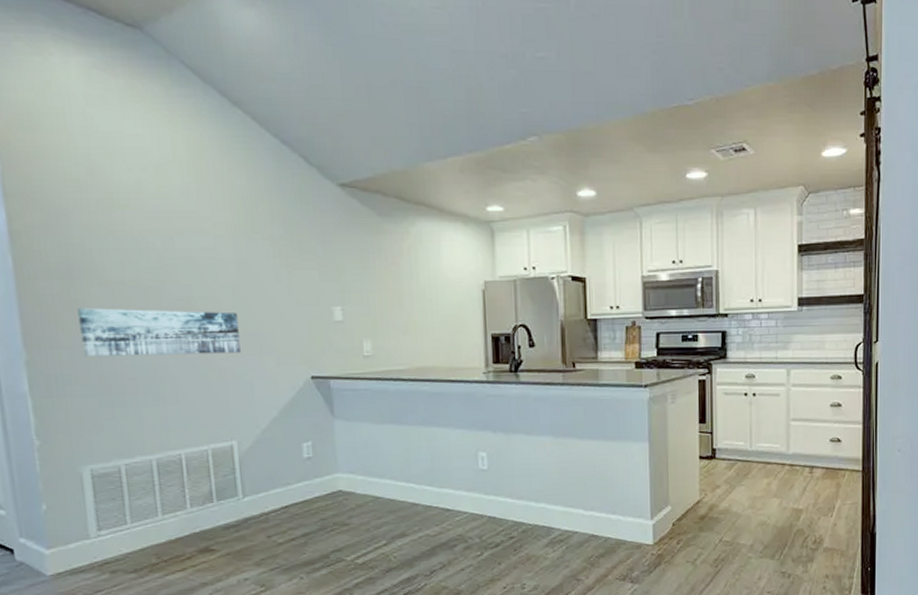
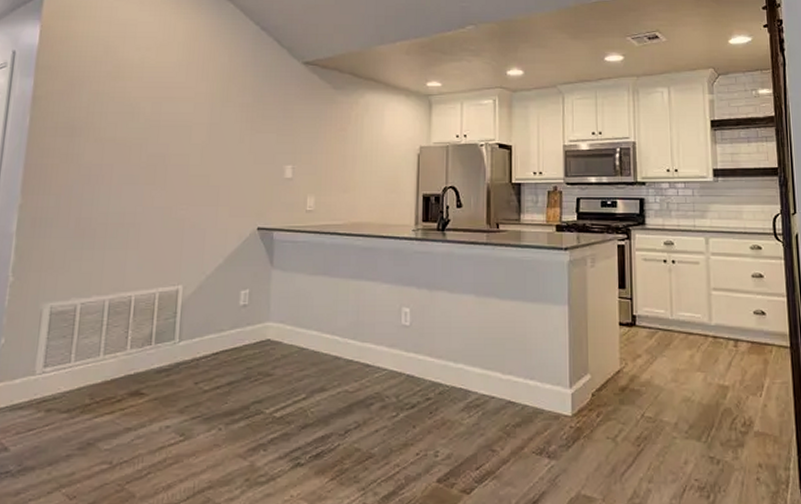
wall art: present [77,308,241,357] -> none [67,161,202,204]

